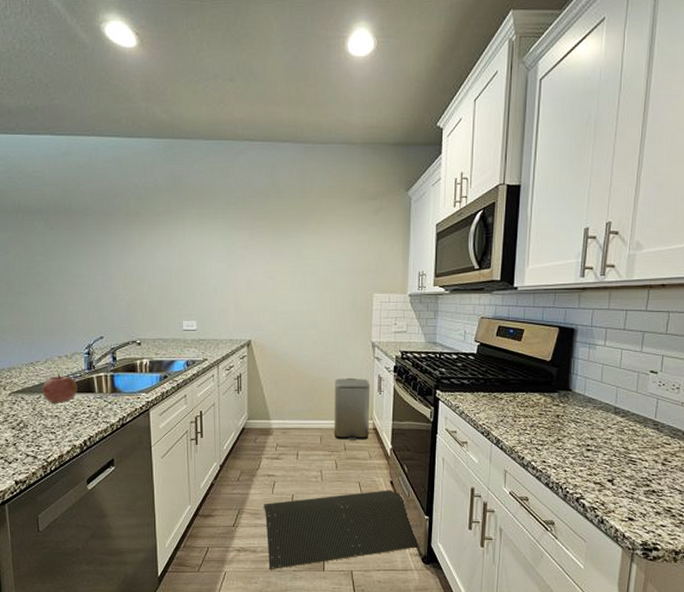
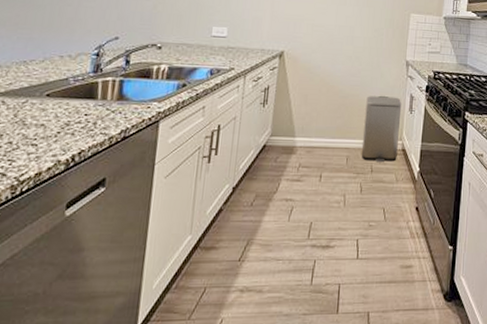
fruit: present [42,373,78,403] -> none [30,75,77,110]
floor mat: present [264,490,421,570] -> none [274,217,444,315]

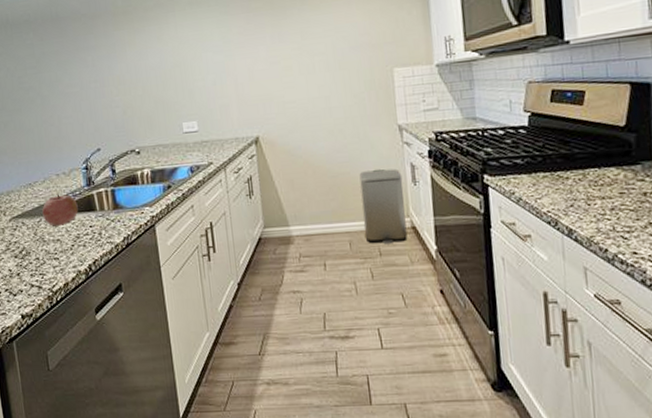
fruit: none [30,75,77,110] -> present [42,193,78,226]

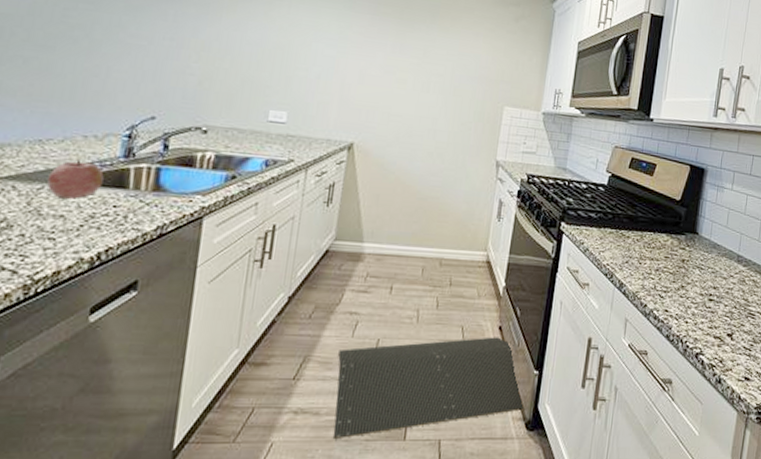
floor mat: none [292,300,488,406] -> present [332,337,526,440]
pedal bin: present [359,169,408,245] -> none [440,199,489,276]

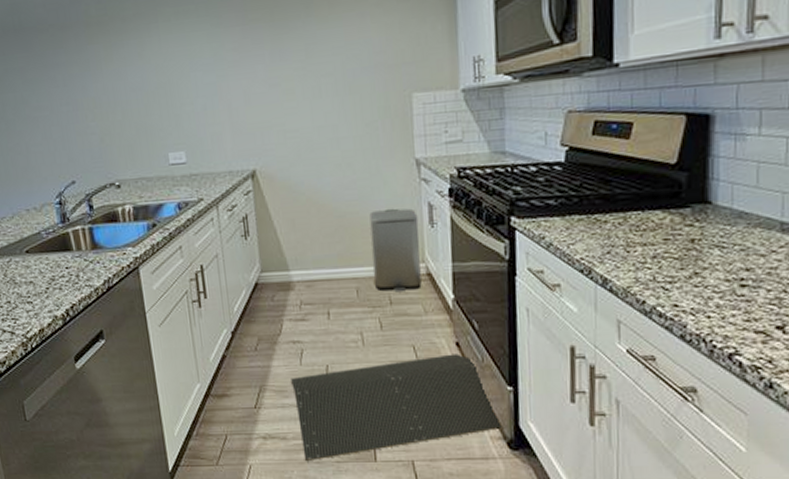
fruit: present [47,158,104,199] -> none [11,230,53,267]
pedal bin: none [440,199,489,276] -> present [369,208,422,293]

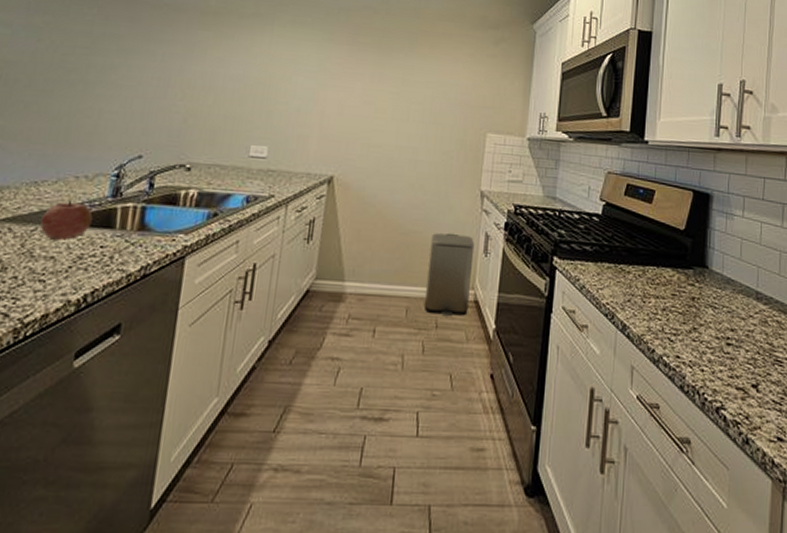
fruit: none [11,230,53,267] -> present [40,199,93,240]
floor mat: present [291,354,505,462] -> none [314,386,524,502]

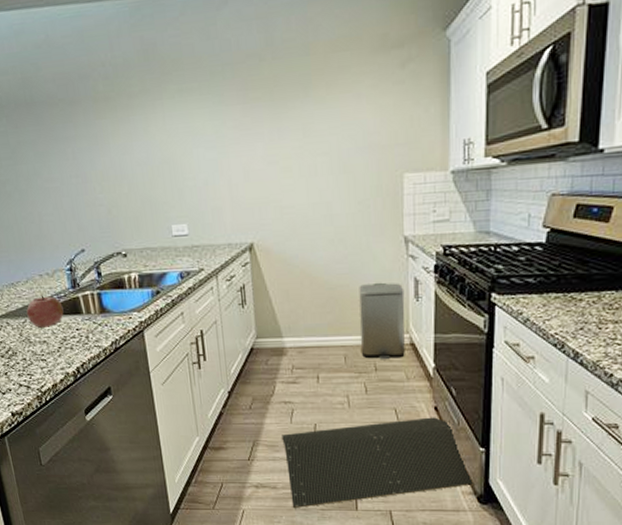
floor mat: none [314,386,524,502] -> present [282,417,476,509]

